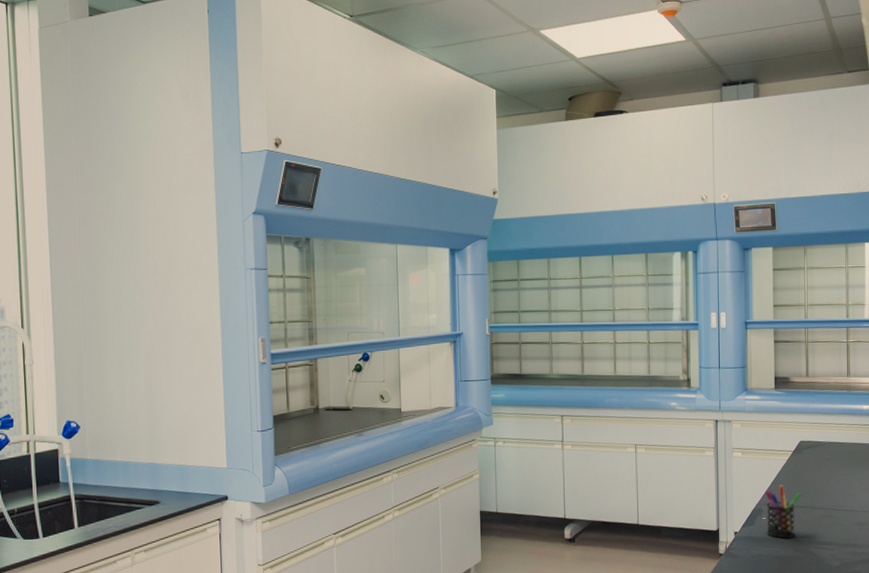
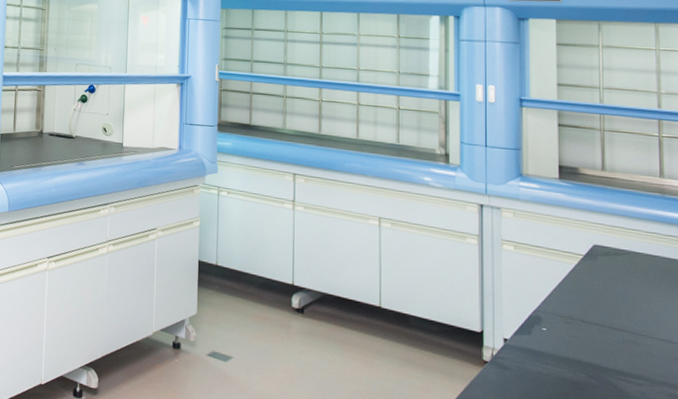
pen holder: present [764,484,802,539] -> none [544,292,597,360]

